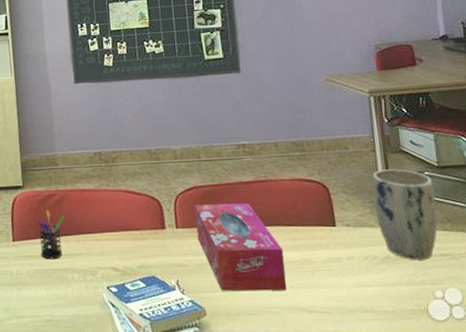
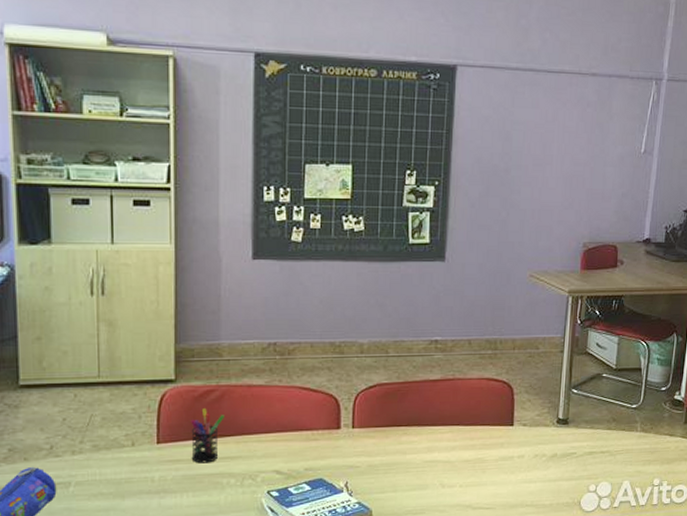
tissue box: present [194,203,287,291] -> none [374,402,460,491]
plant pot: present [372,169,438,260] -> none [552,370,608,457]

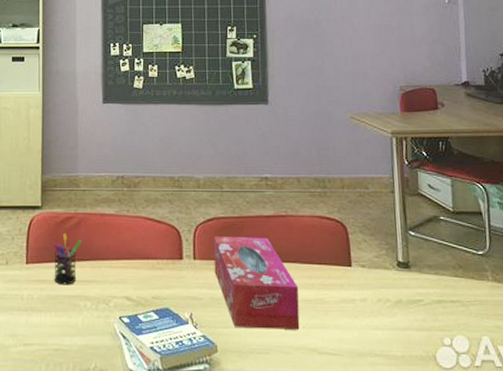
tissue box: none [374,402,460,491] -> present [213,236,300,330]

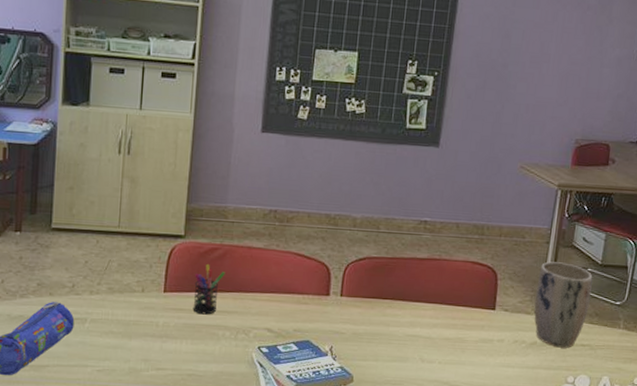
tissue box: present [213,236,300,330] -> none [360,274,441,365]
plant pot: none [390,212,450,306] -> present [534,261,593,348]

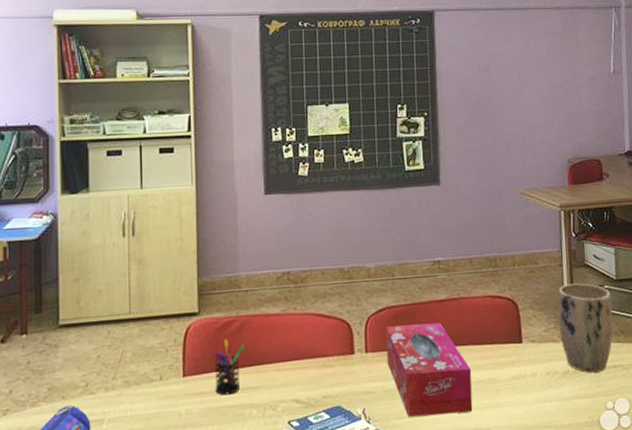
tissue box: none [360,274,441,365] -> present [385,322,473,417]

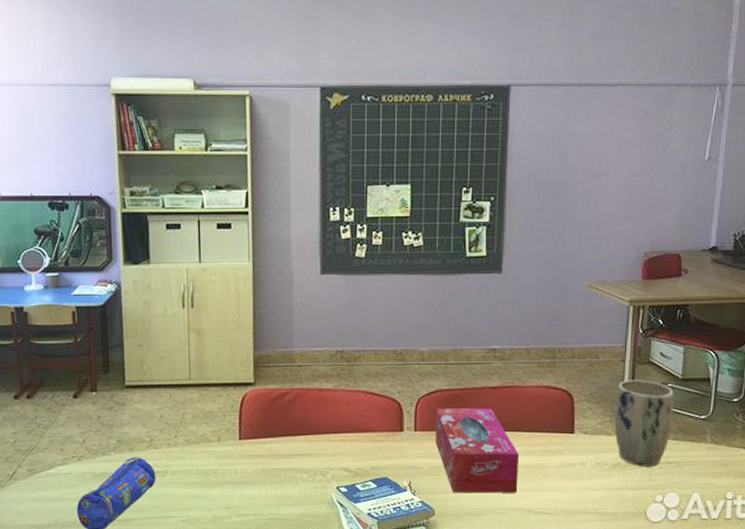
pen holder: present [214,339,245,395] -> none [268,409,298,459]

